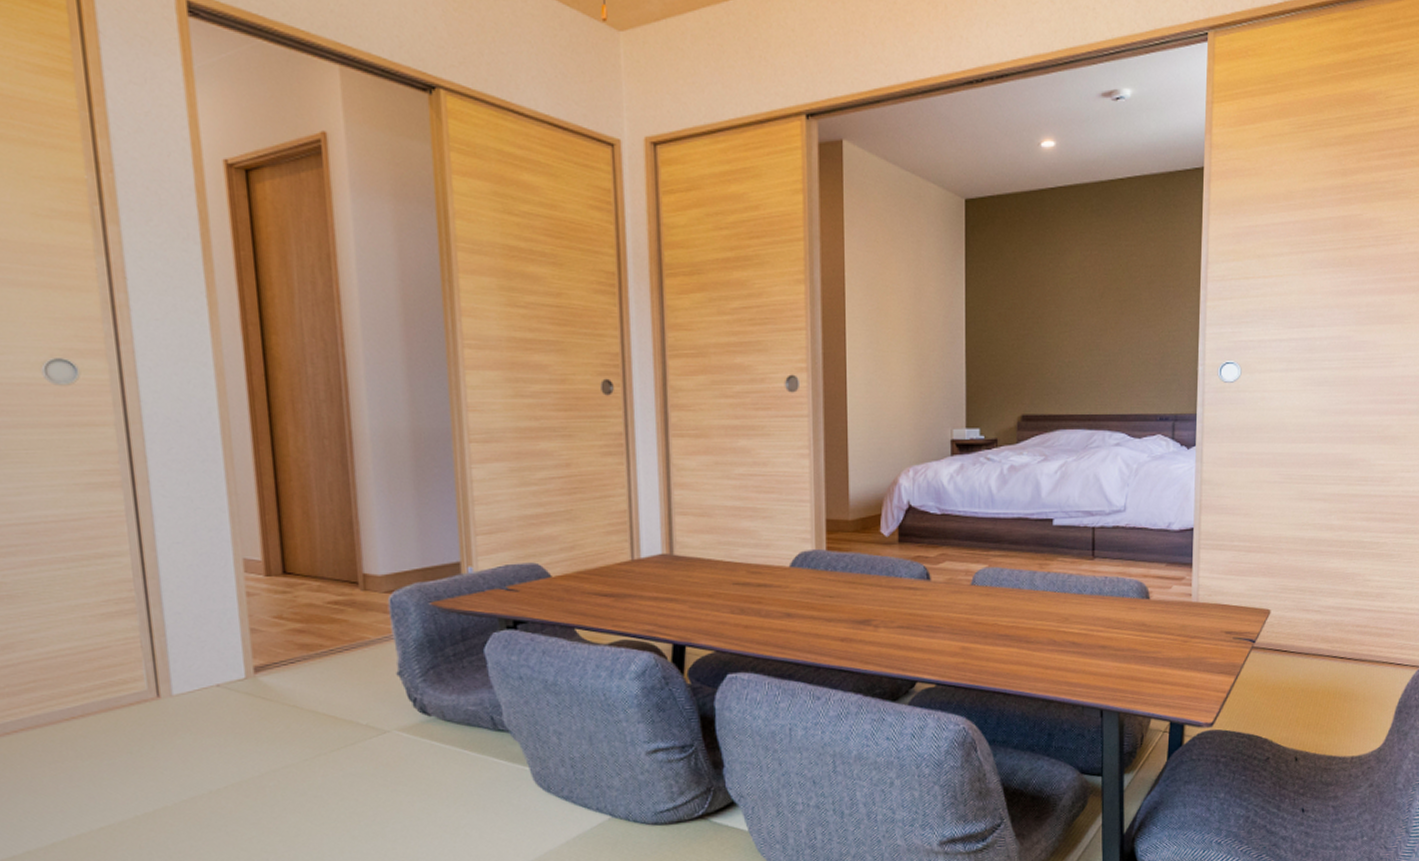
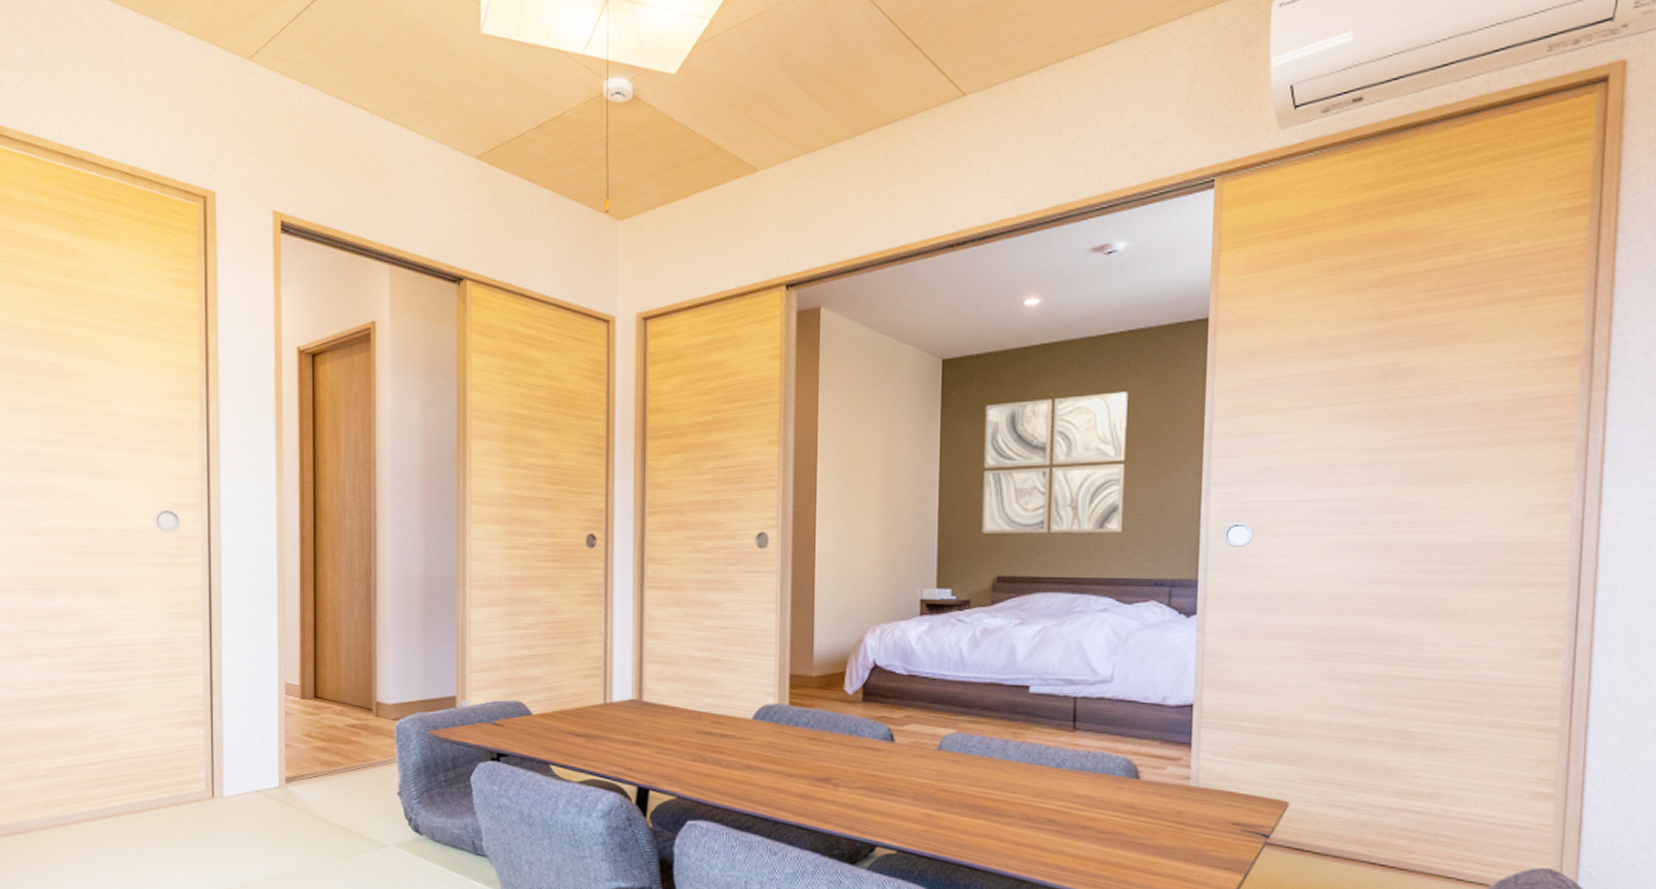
wall art: none [1006,236,1135,373] -> present [981,392,1128,534]

